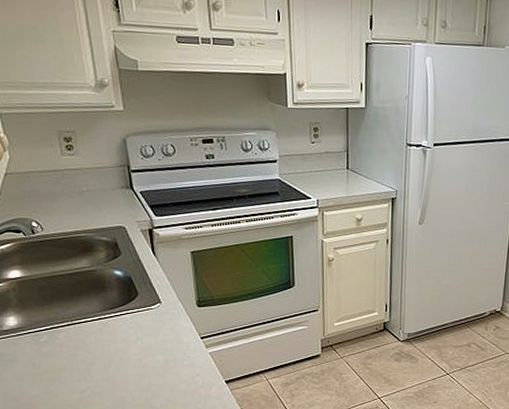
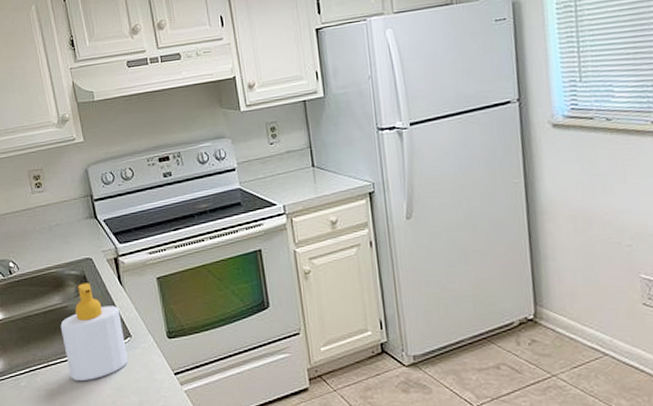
soap bottle: none [87,250,155,340] -> present [60,283,128,381]

